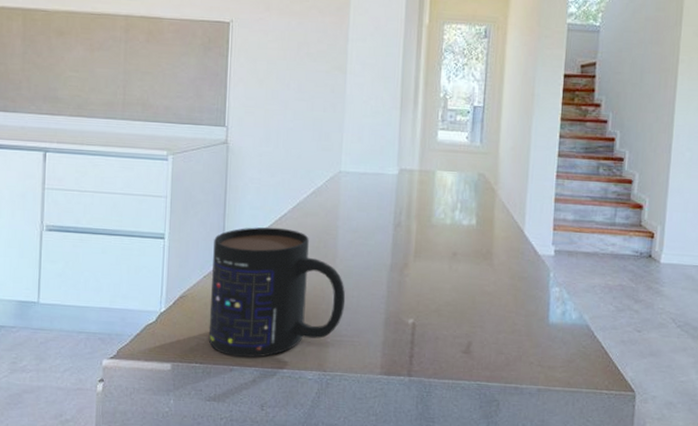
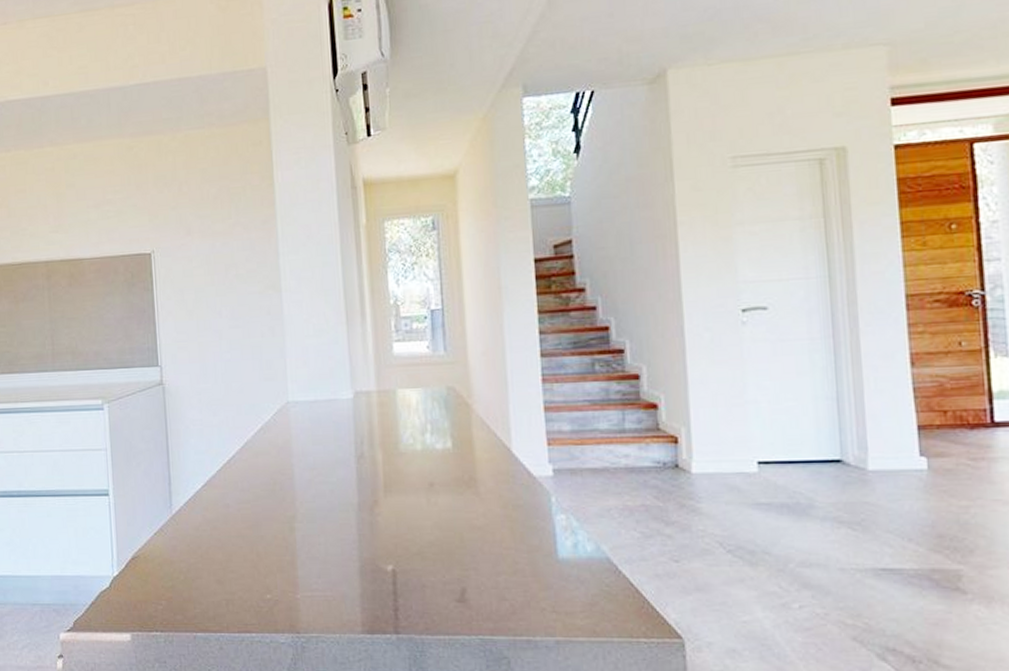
mug: present [208,227,346,358] -> none [160,472,312,622]

